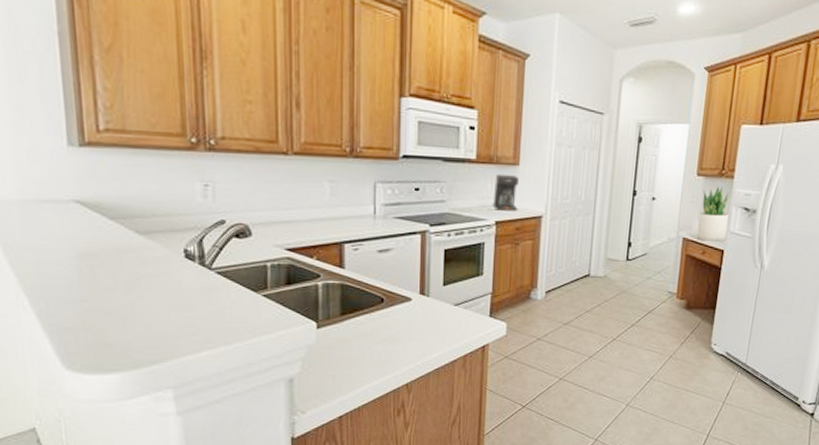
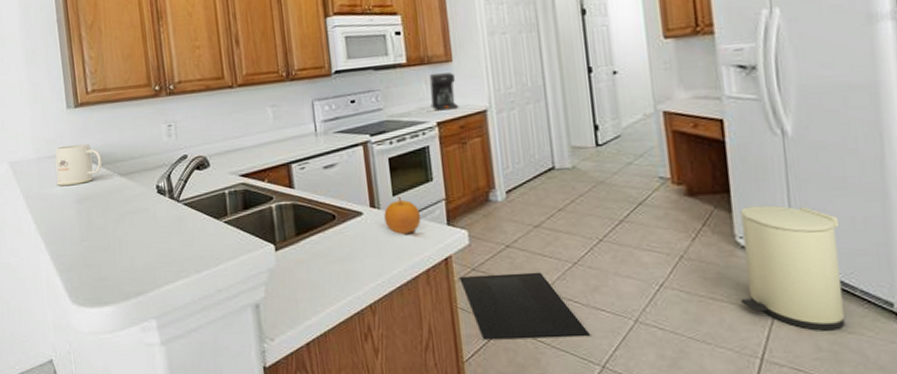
mug: none [47,190,115,237] -> present [54,143,103,186]
fruit: none [432,287,467,321] -> present [384,196,422,234]
bath mat: none [492,362,592,417] -> present [459,272,591,340]
planter: present [697,186,730,242] -> none [676,45,723,112]
pedal bin: none [703,321,781,416] -> present [740,205,845,331]

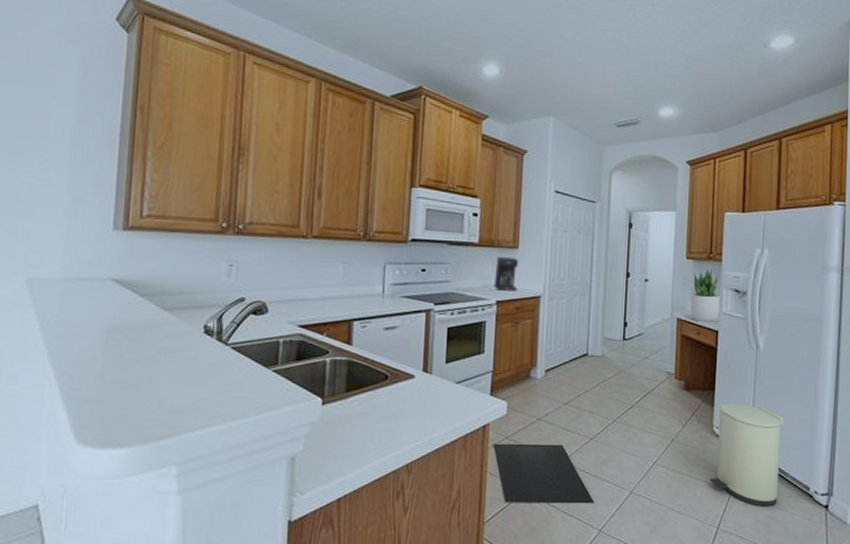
mug: present [54,143,103,186] -> none [84,269,146,313]
fruit: present [384,196,422,234] -> none [434,364,468,400]
planter: none [676,45,723,112] -> present [690,268,721,322]

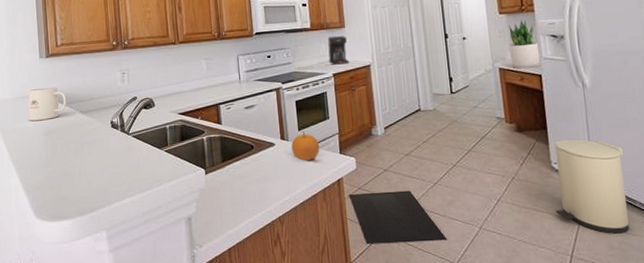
mug: none [84,269,146,313] -> present [27,87,67,121]
fruit: none [434,364,468,400] -> present [291,131,320,161]

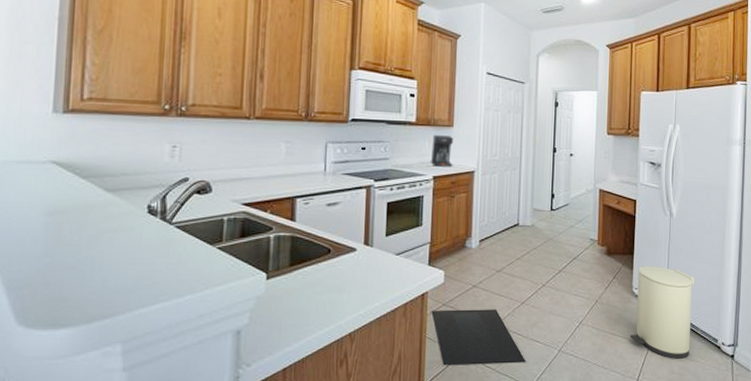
mug: present [27,87,67,121] -> none [23,152,87,195]
fruit: present [291,131,320,161] -> none [375,237,408,270]
planter: present [508,19,541,69] -> none [611,143,638,192]

